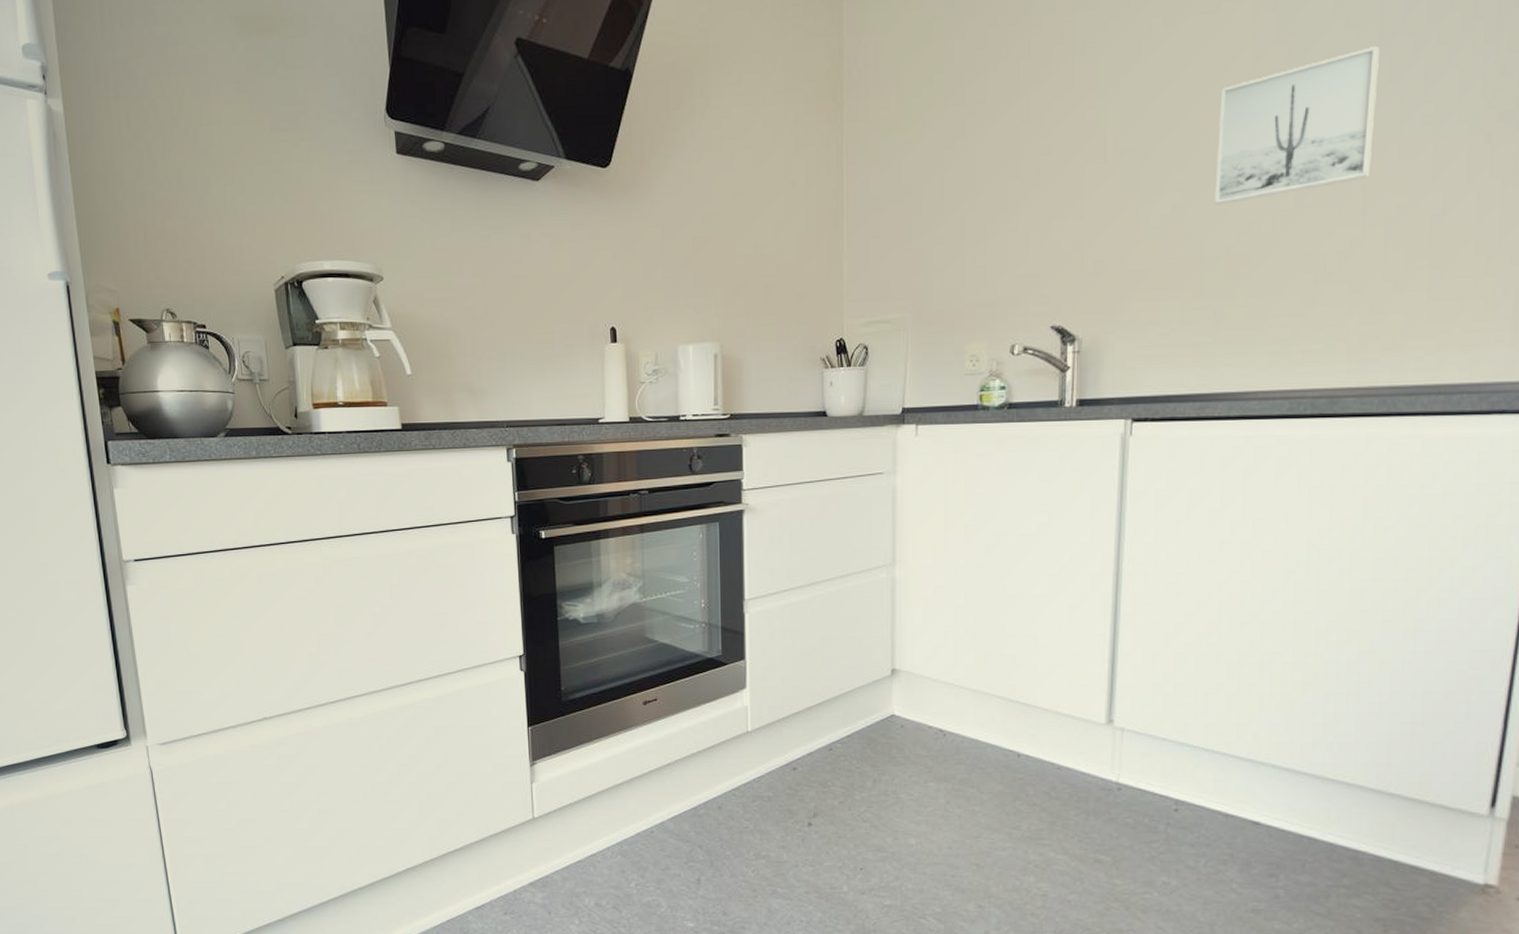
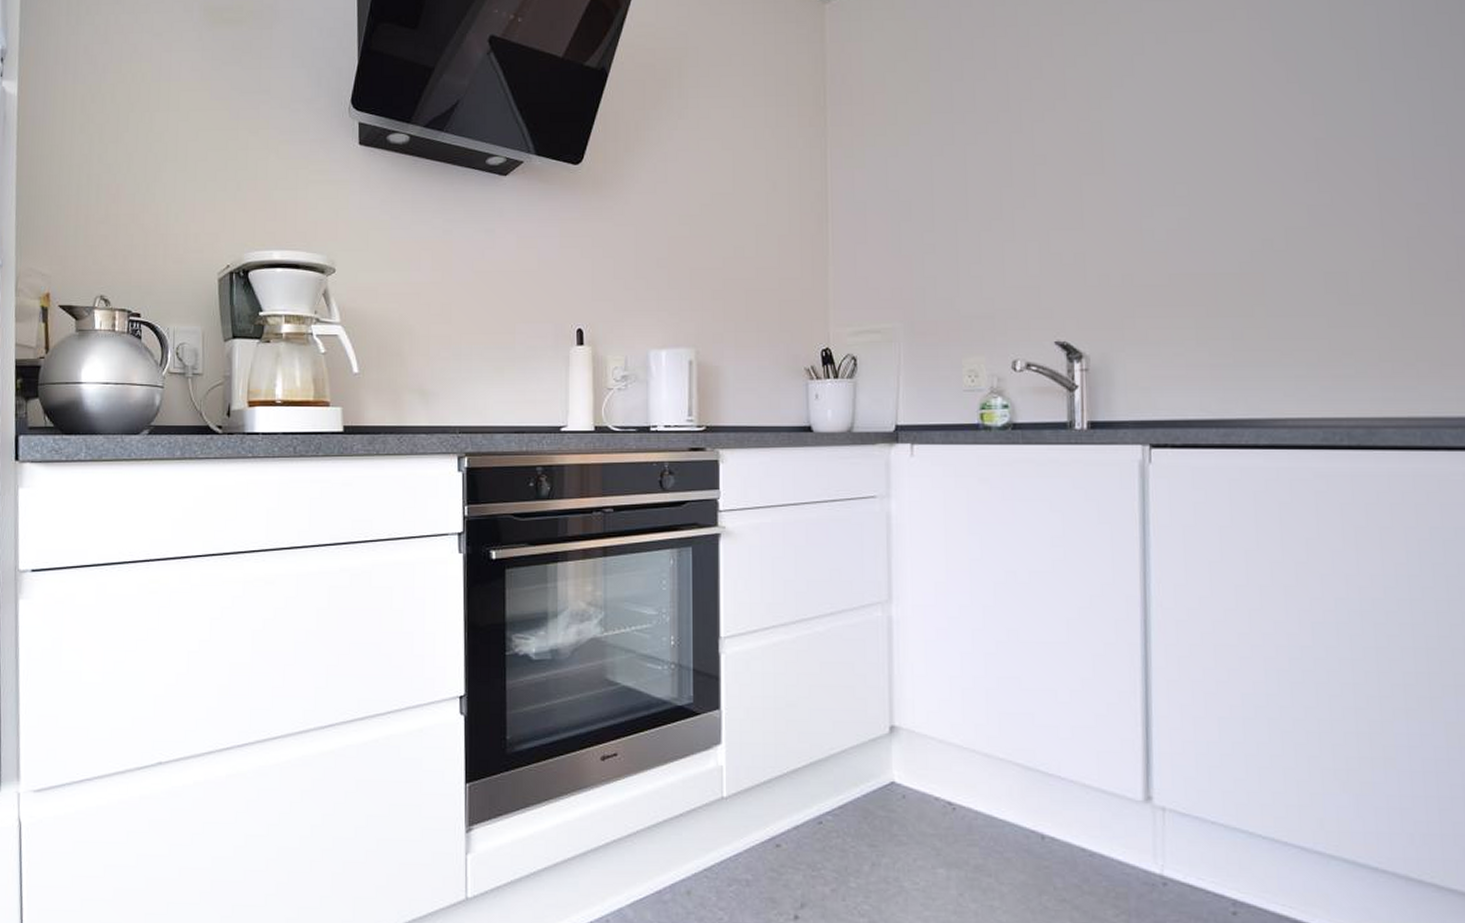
wall art: present [1215,45,1379,206] -> none [1220,66,1385,221]

